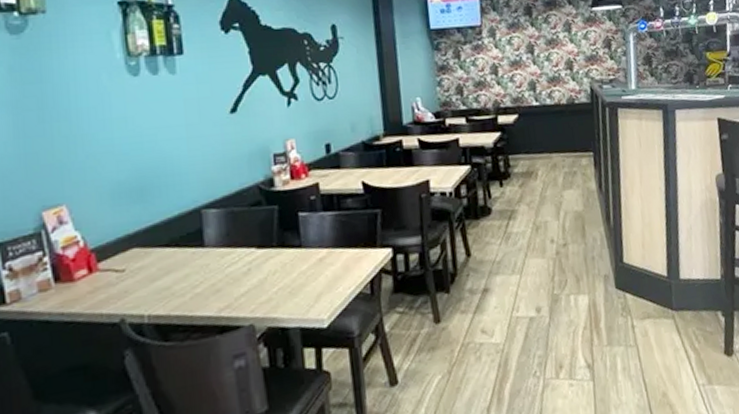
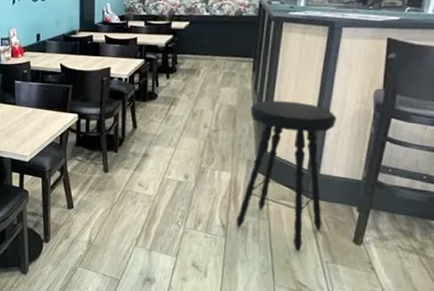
music stool: none [598,197,692,380] -> present [236,100,336,252]

